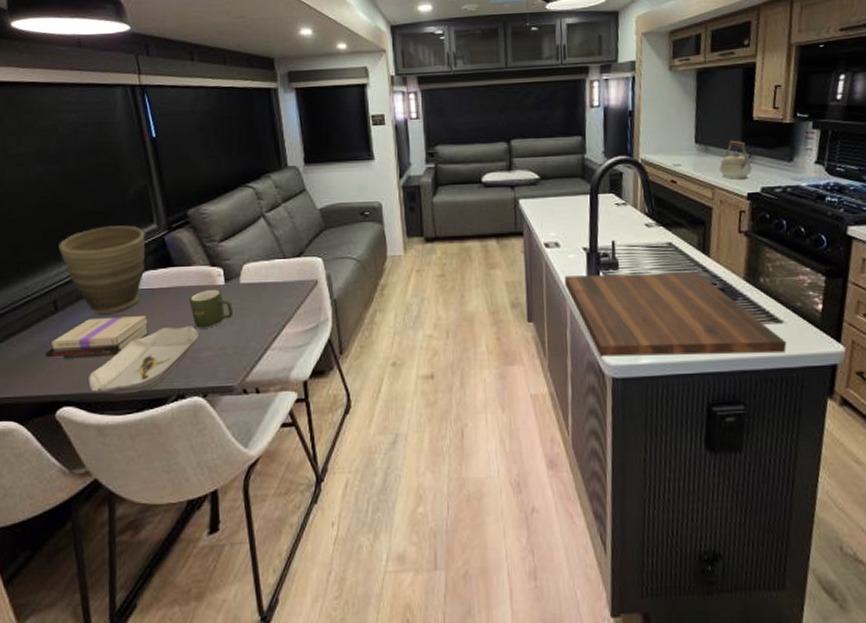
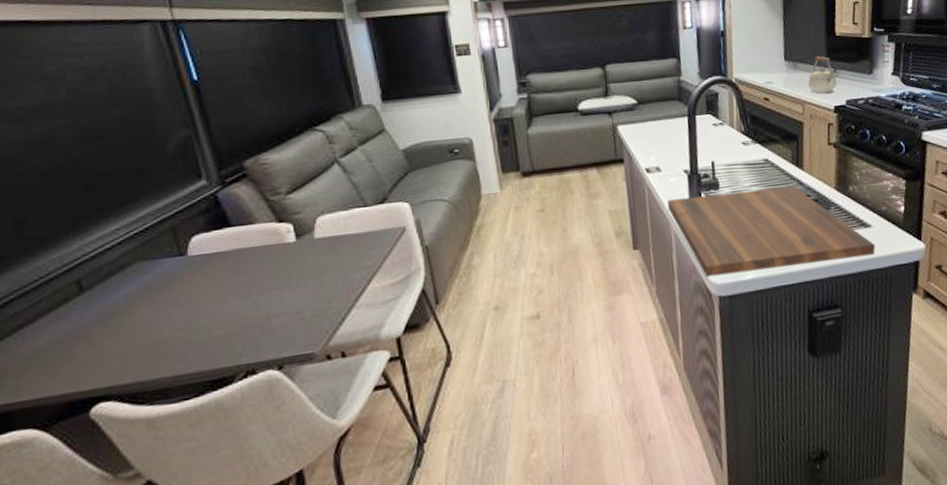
books: present [45,316,149,359] -> none [69,286,205,349]
vase: present [59,225,146,313] -> none [78,183,195,290]
dish: present [89,326,200,394] -> none [131,291,270,381]
mug: present [188,289,232,328] -> none [252,247,308,294]

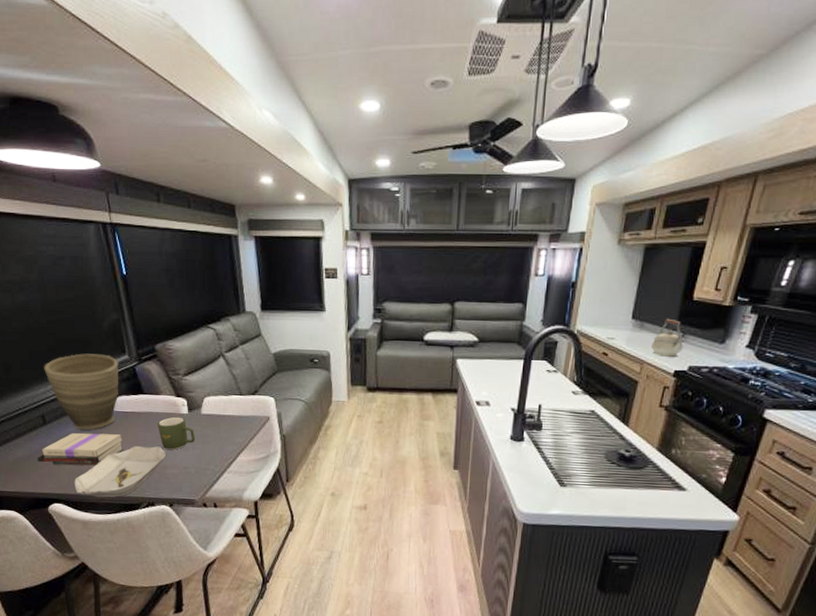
books: none [69,286,205,349] -> present [37,433,123,466]
vase: none [78,183,195,290] -> present [44,353,119,430]
dish: none [131,291,270,381] -> present [74,446,167,498]
mug: none [252,247,308,294] -> present [157,416,195,450]
cutting board: present [667,185,876,277] -> none [490,432,687,517]

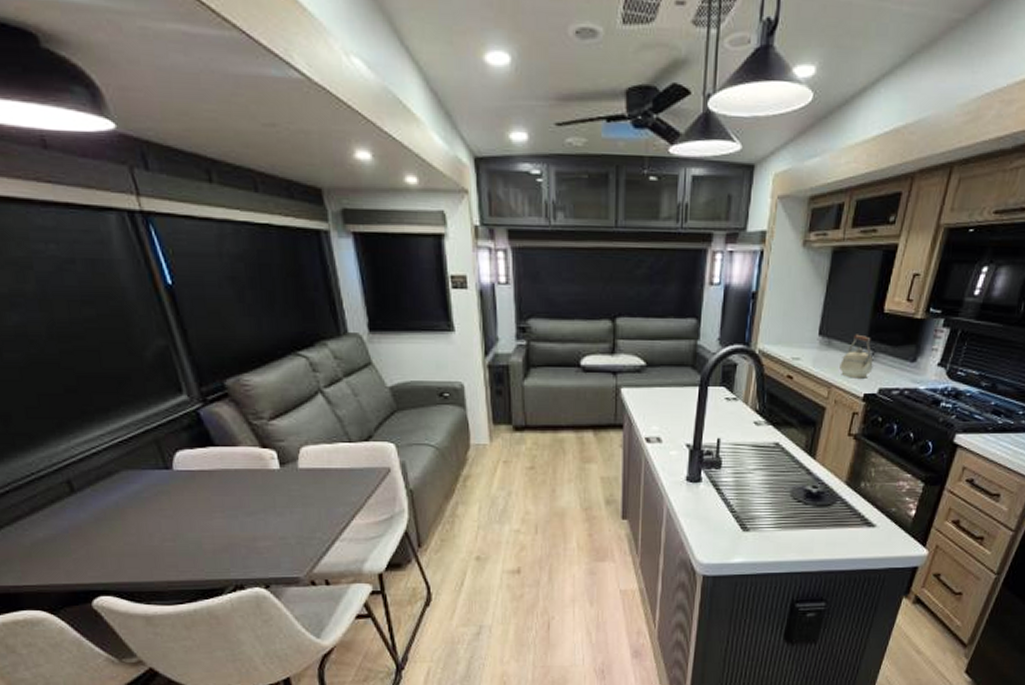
books: present [37,433,123,466] -> none [66,501,193,546]
vase: present [44,353,119,430] -> none [62,394,179,496]
dish: present [74,446,167,498] -> none [126,513,255,584]
mug: present [157,416,195,450] -> none [237,473,292,516]

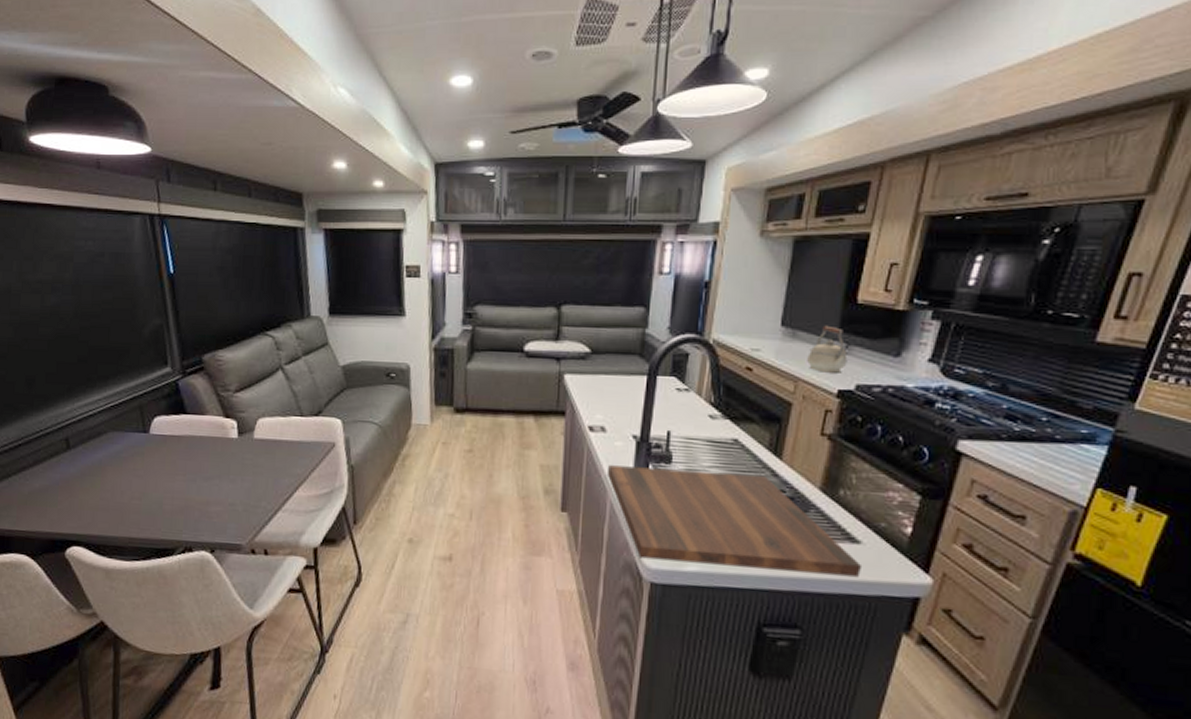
cutting board: none [663,473,876,556] -> present [606,465,863,578]

